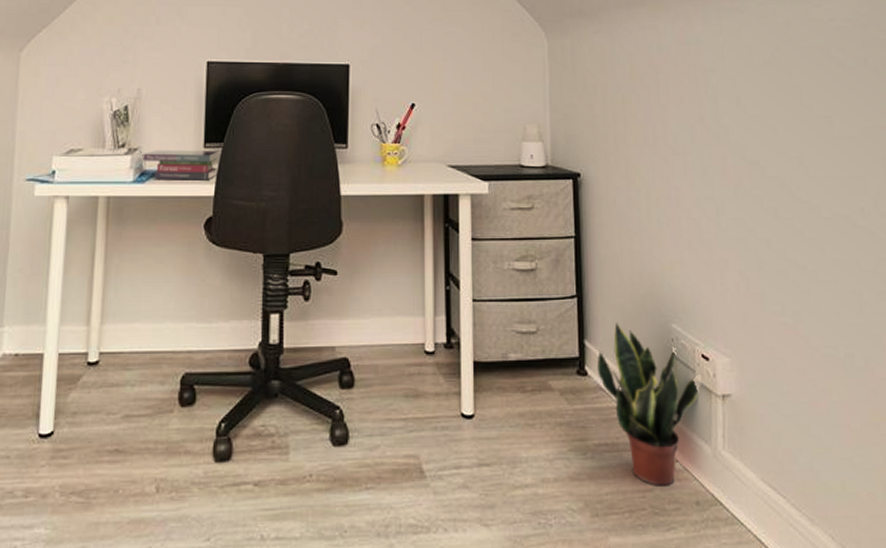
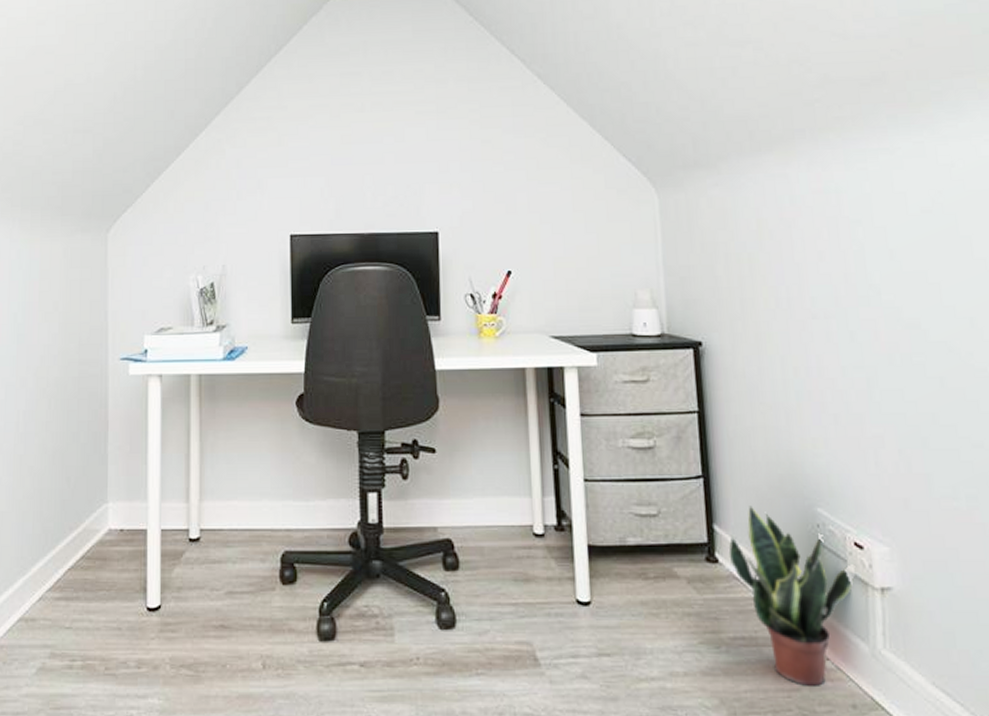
books: present [143,150,219,180] -> none [231,326,307,357]

